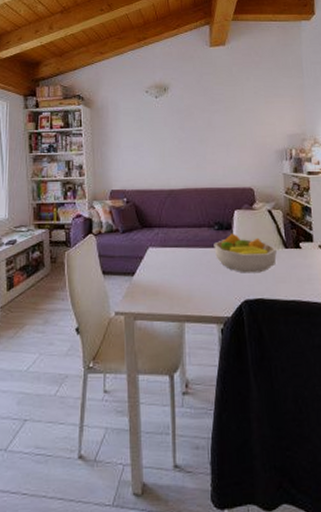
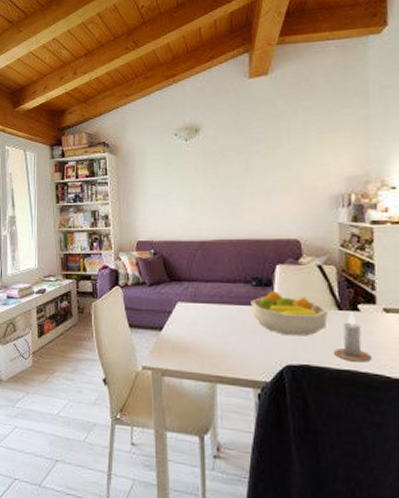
candle: none [282,250,311,293] -> present [334,312,371,362]

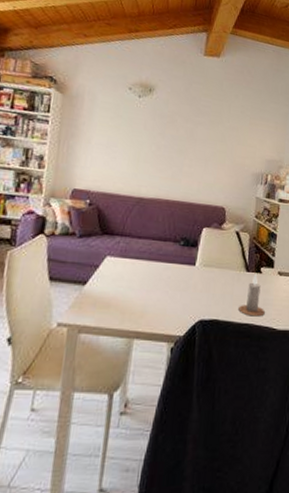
fruit bowl: present [251,291,329,336] -> none [176,251,239,294]

